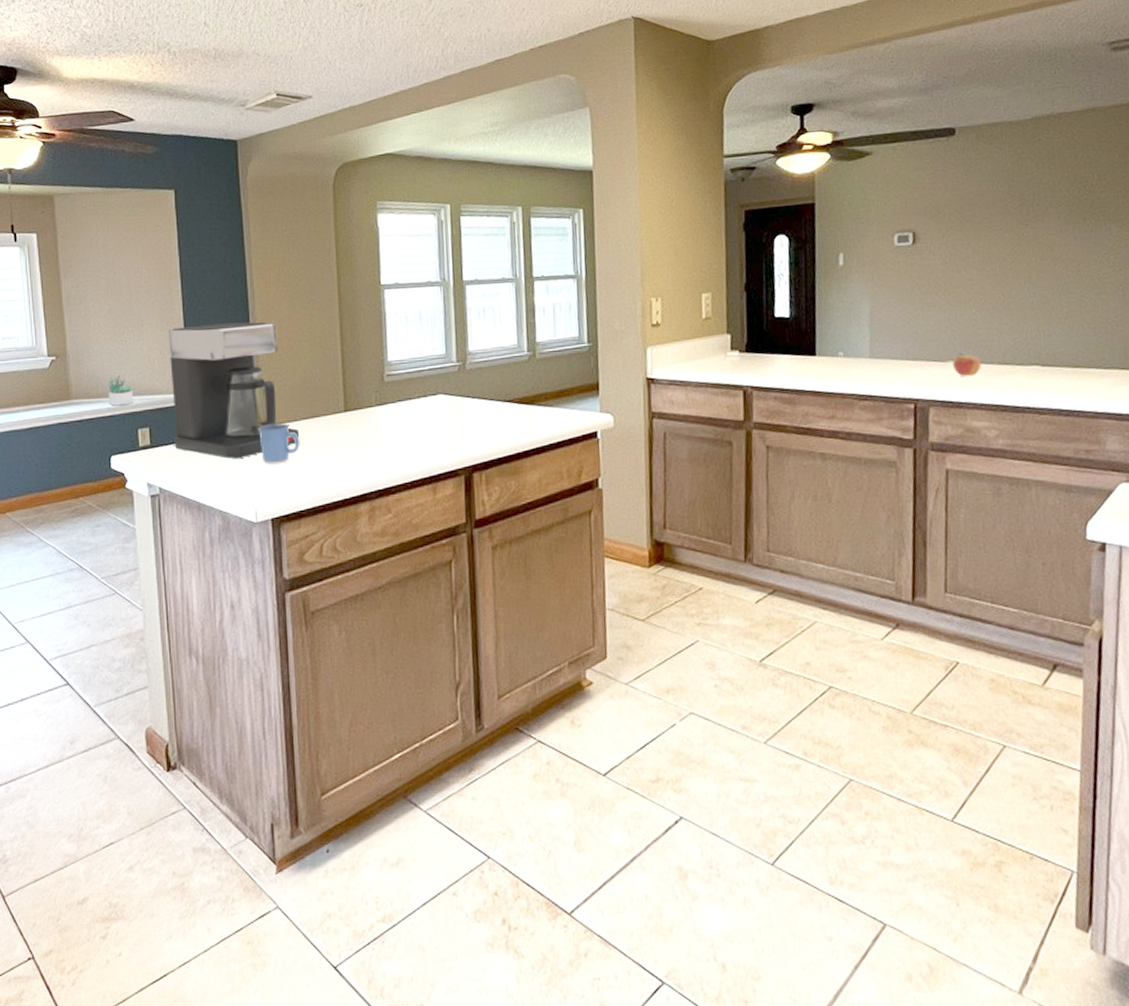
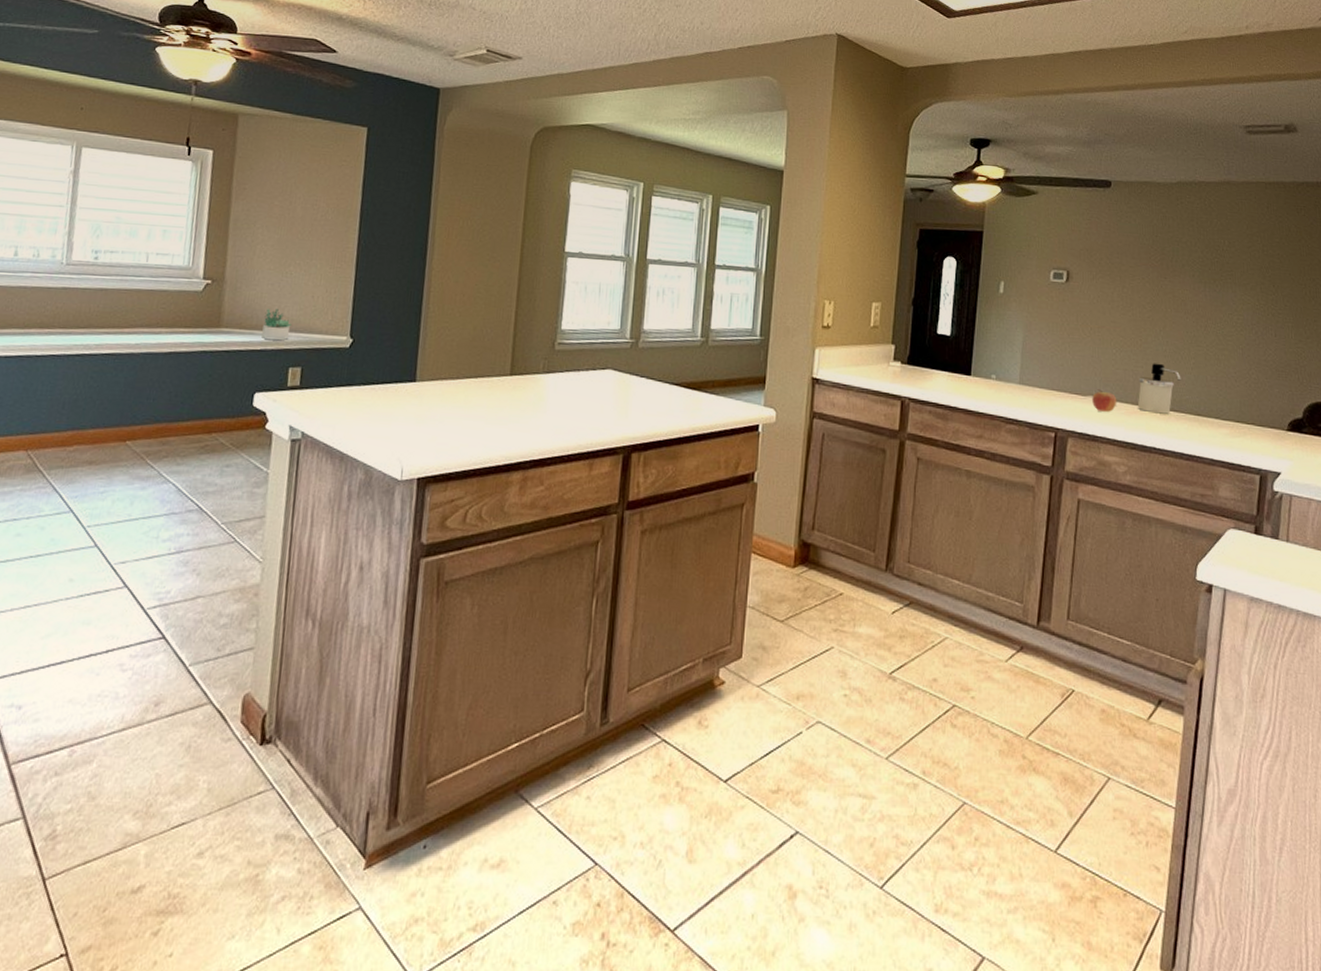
coffee maker: present [169,322,300,460] -> none [325,267,461,412]
mug: present [259,423,300,465] -> none [417,379,460,422]
soap dispenser: none [1004,317,1054,371] -> present [1137,363,1181,414]

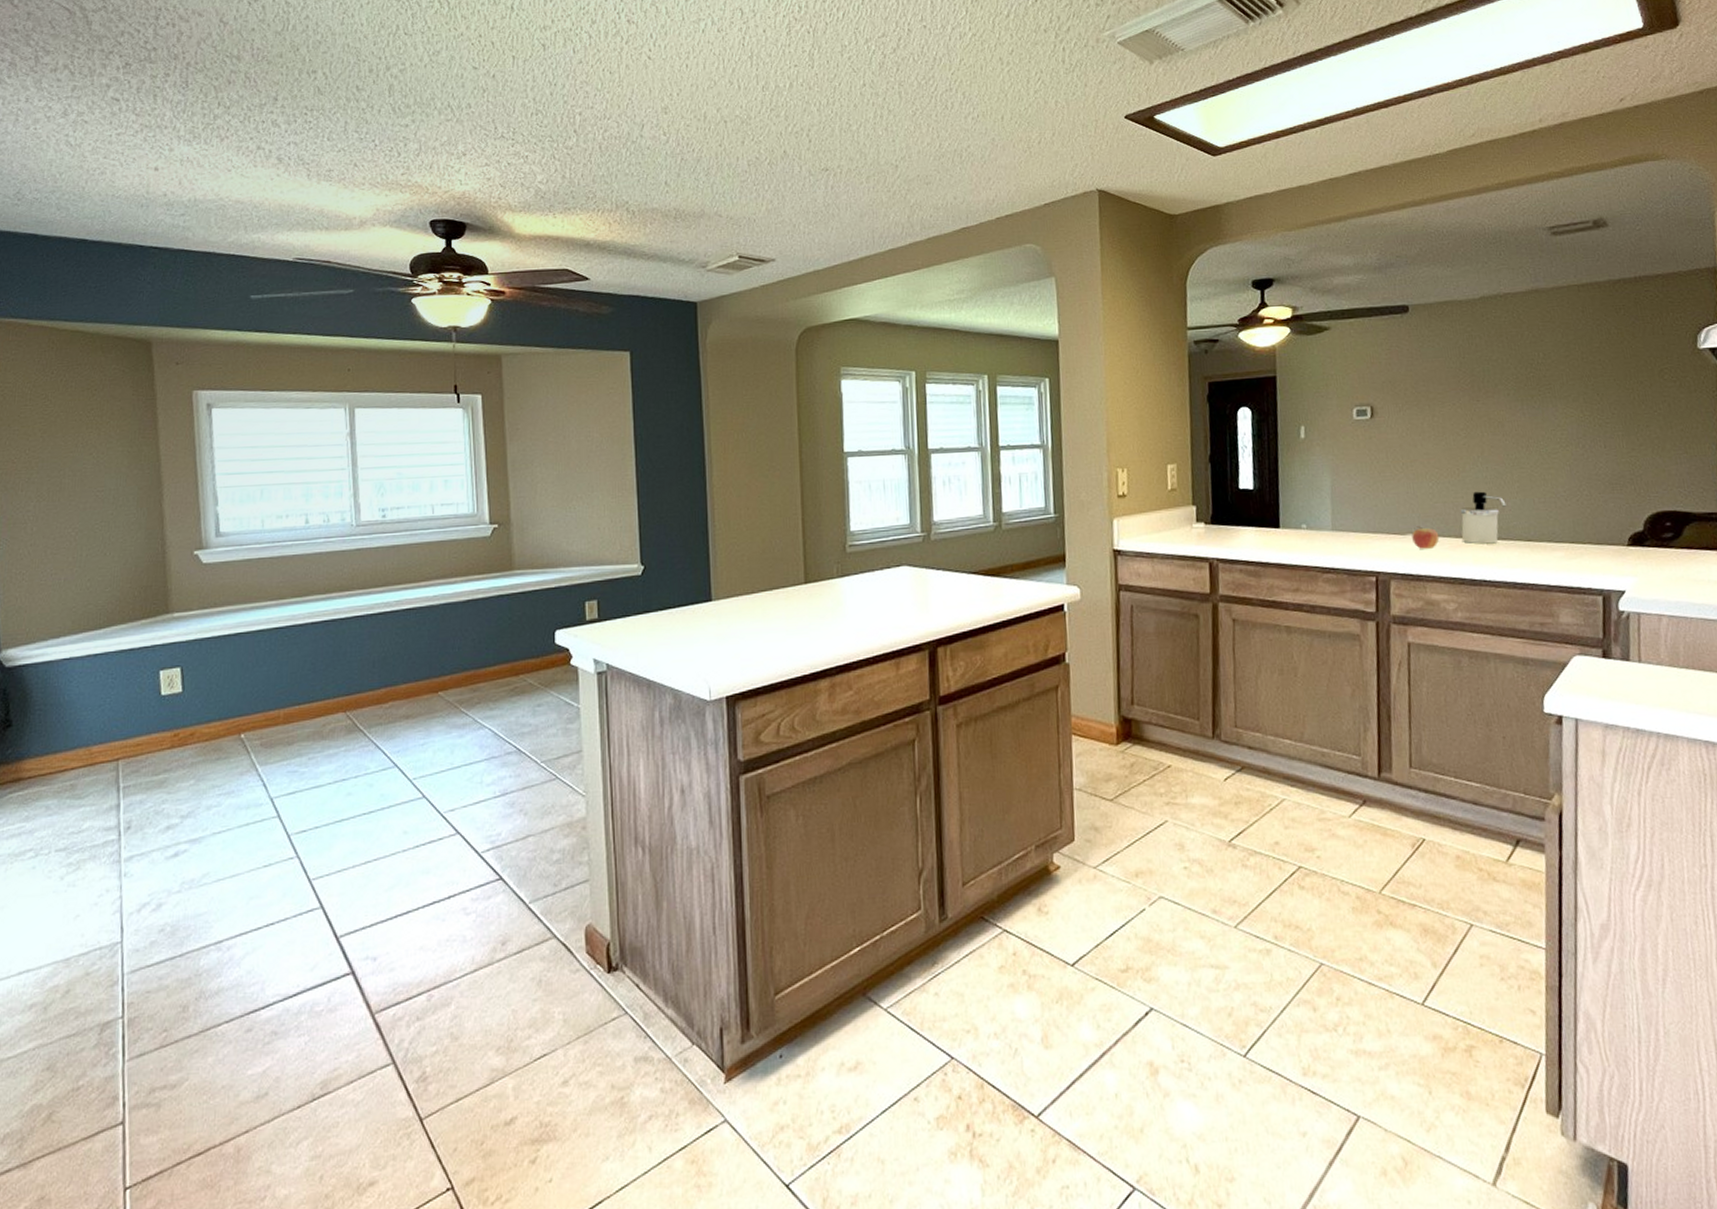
succulent plant: present [261,308,291,341] -> none [554,544,581,577]

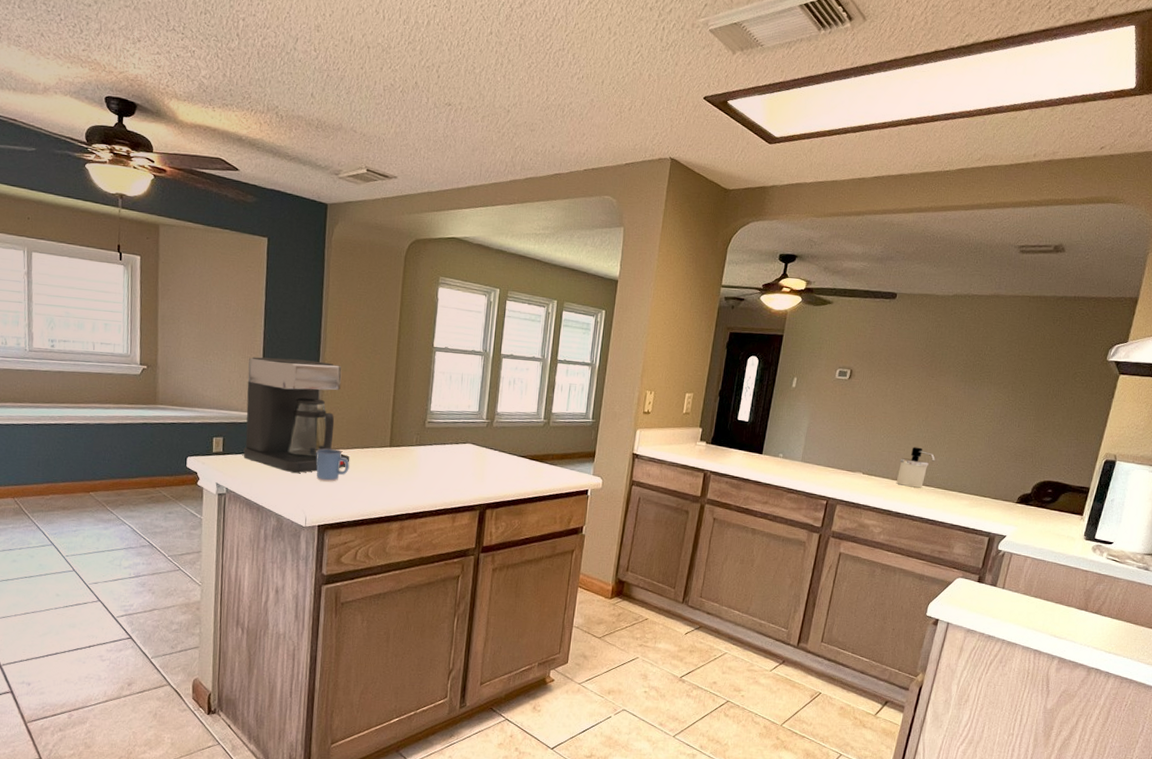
coffee maker: none [621,489,758,634] -> present [243,357,350,474]
mug: none [714,596,758,639] -> present [316,448,350,482]
fruit: present [1412,526,1440,550] -> none [859,467,880,486]

